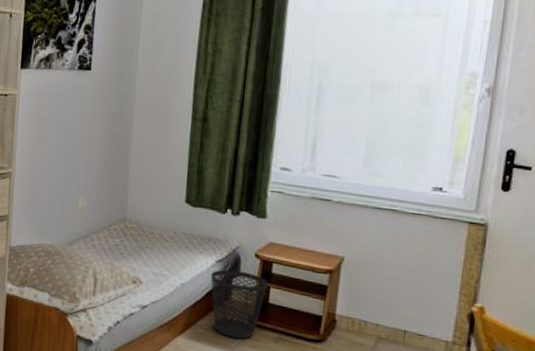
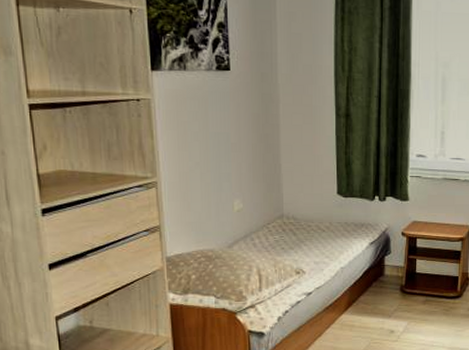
wastebasket: present [211,269,268,339] -> none [366,249,414,307]

